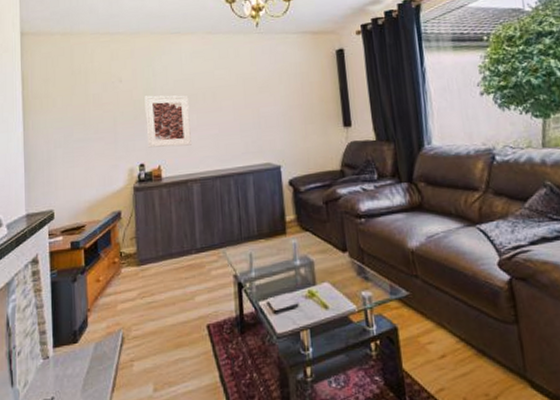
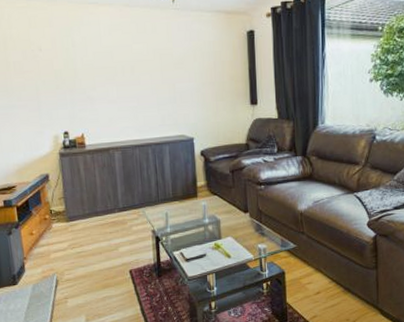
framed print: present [144,95,191,148] -> none [65,66,112,117]

